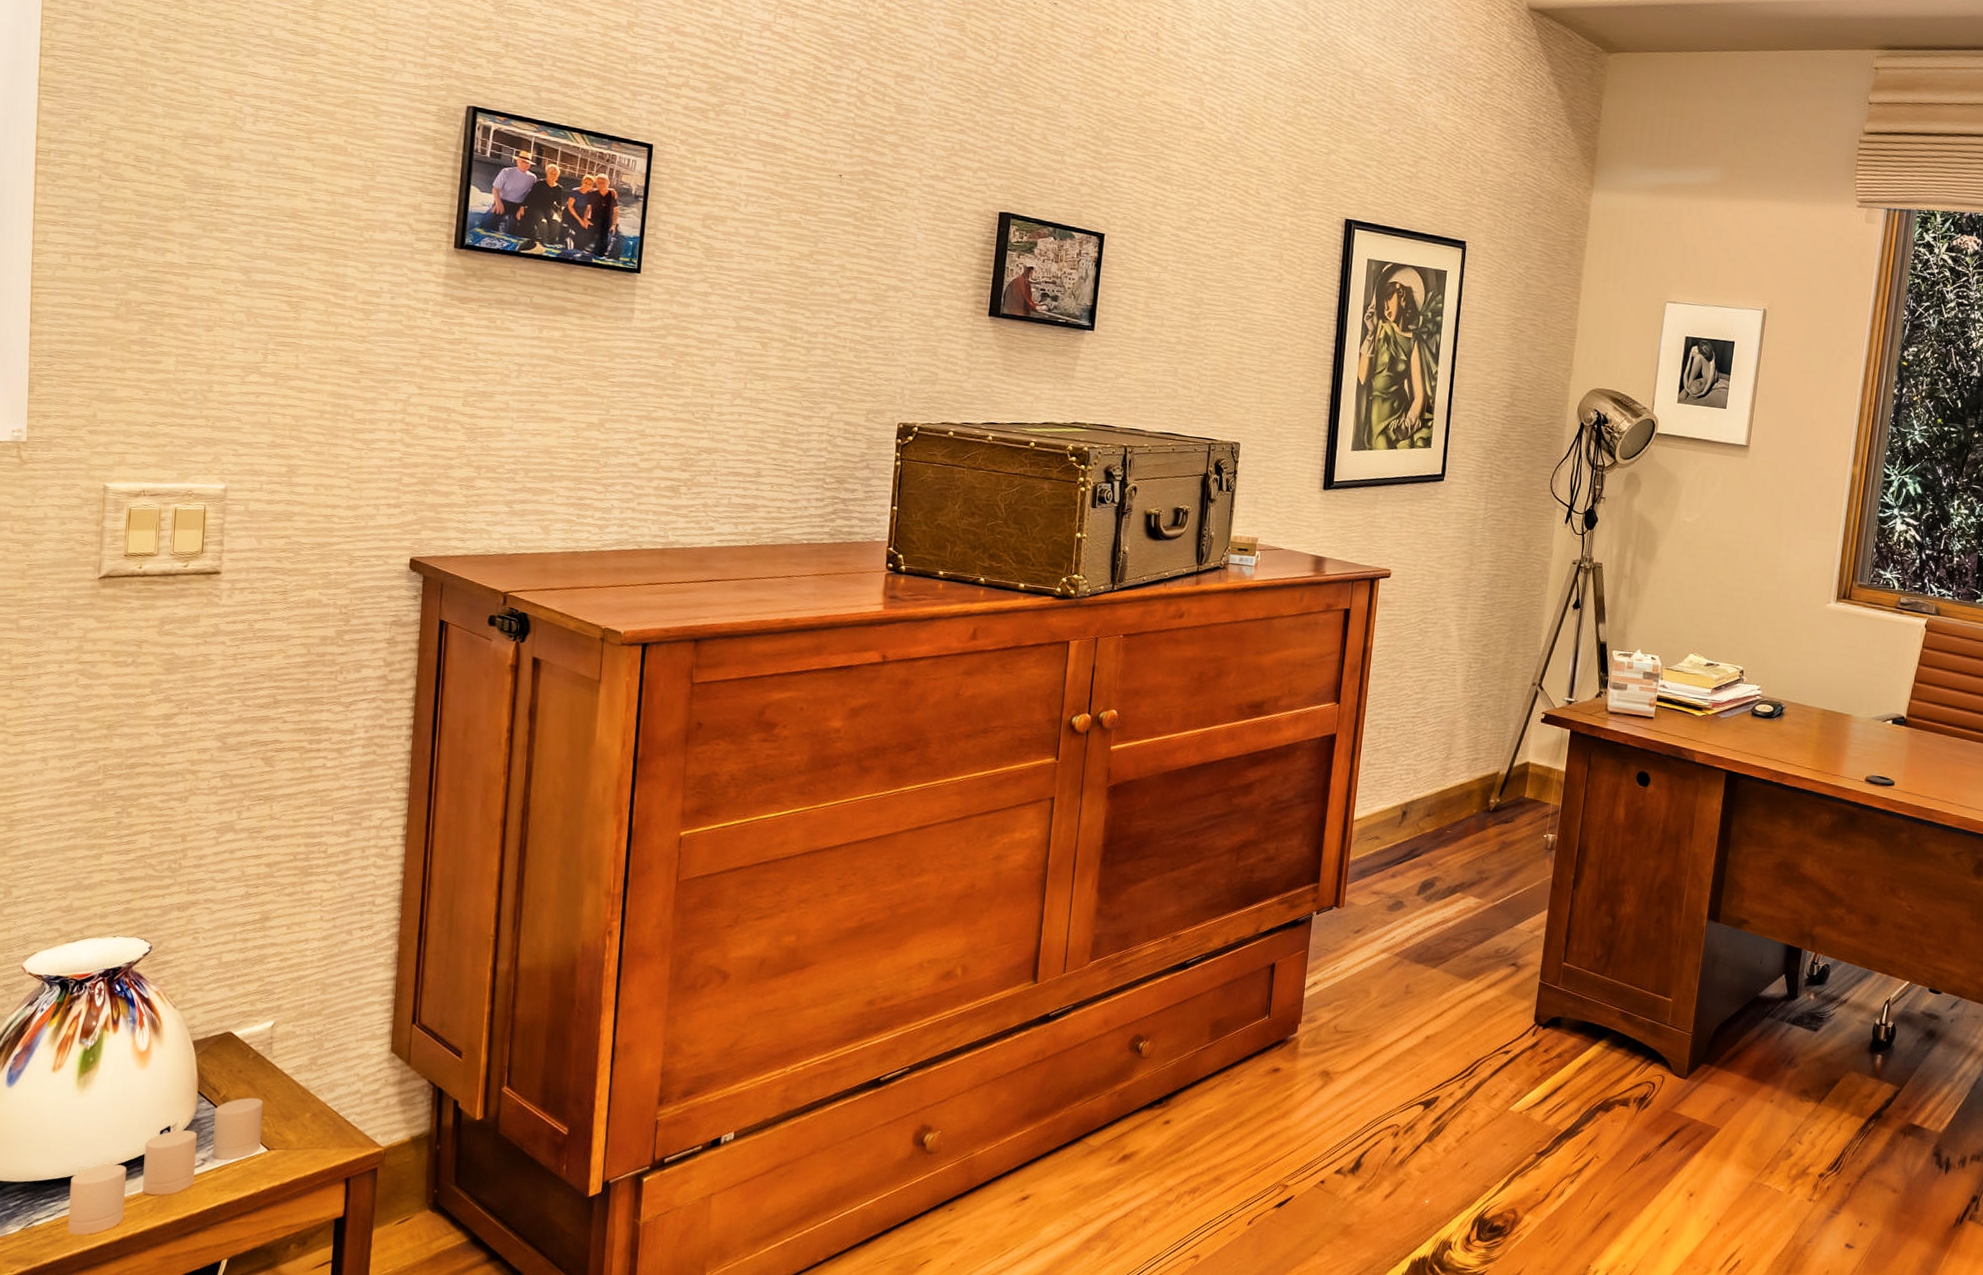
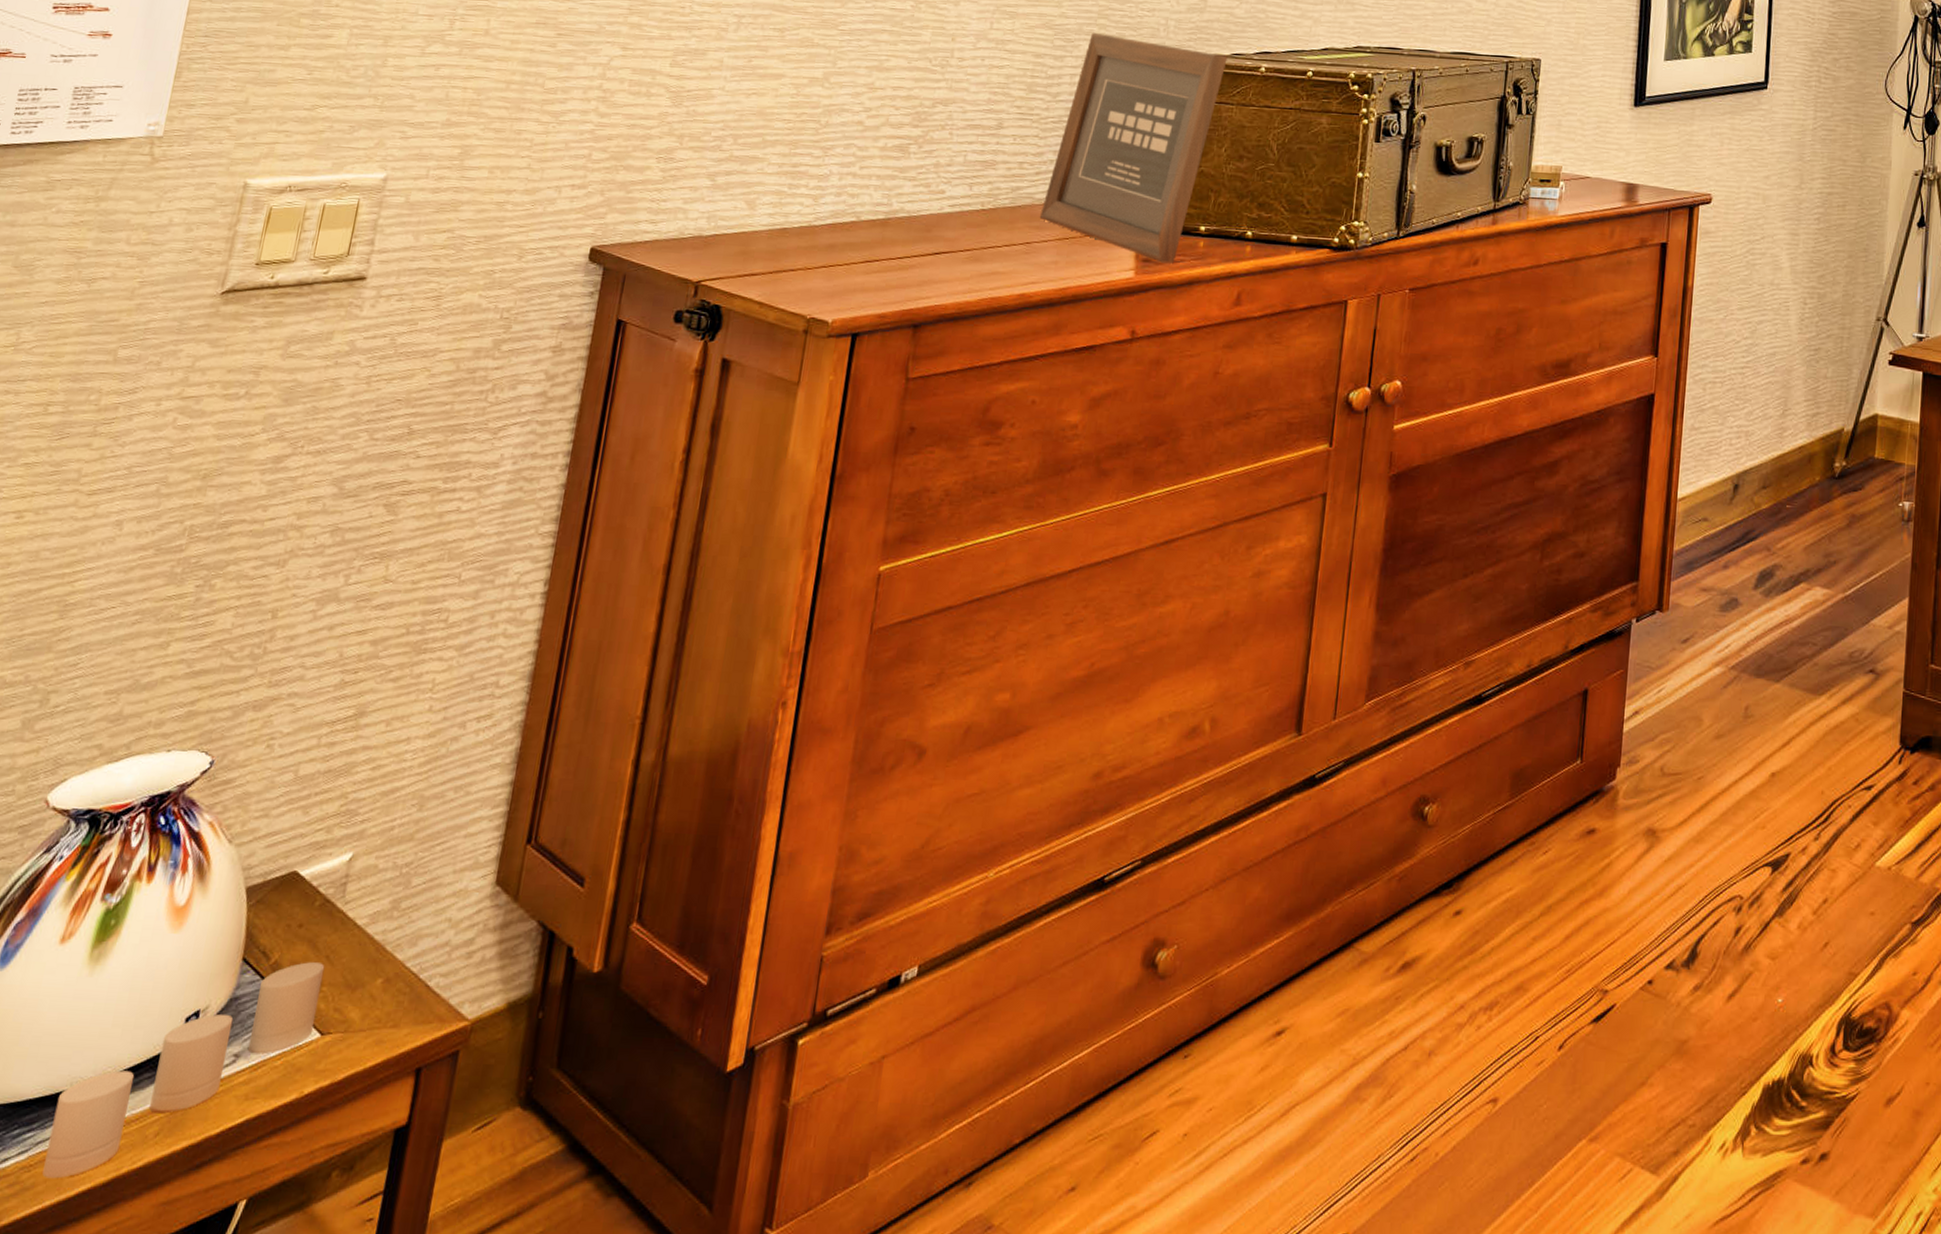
picture frame: none [797,396,958,601] -> present [1039,32,1228,264]

